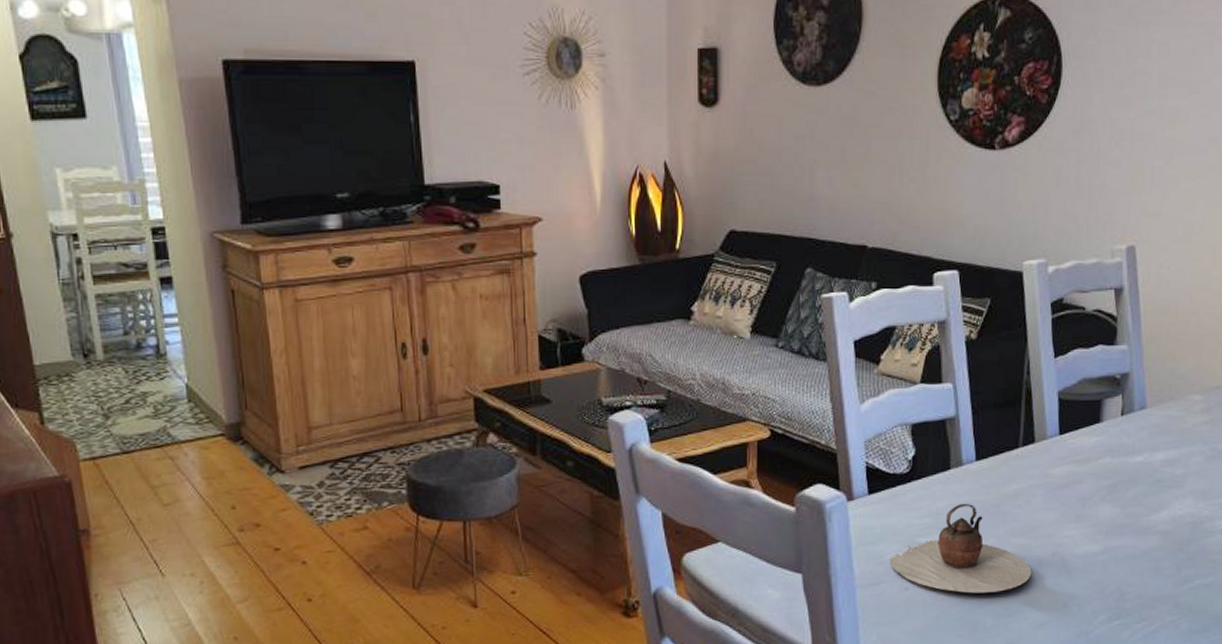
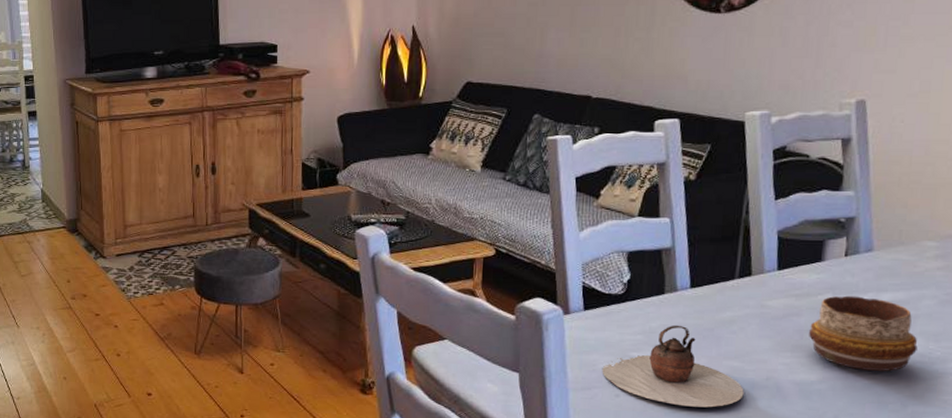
decorative bowl: none [1091,457,1189,537] -> present [809,295,918,372]

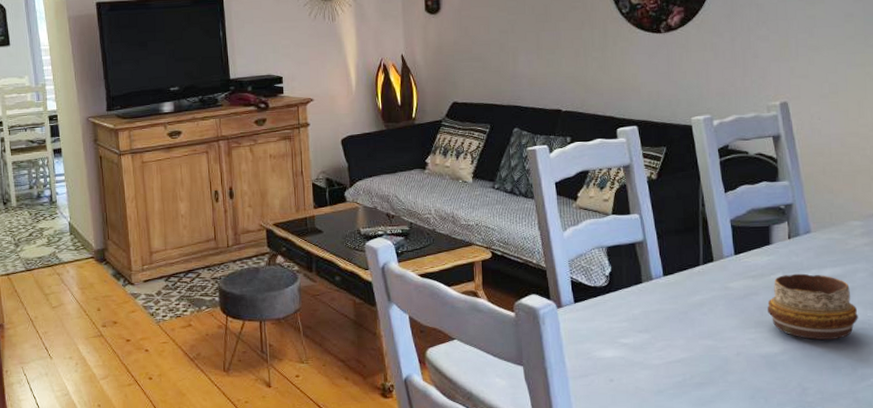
teapot: present [602,325,744,408] -> none [595,310,720,386]

